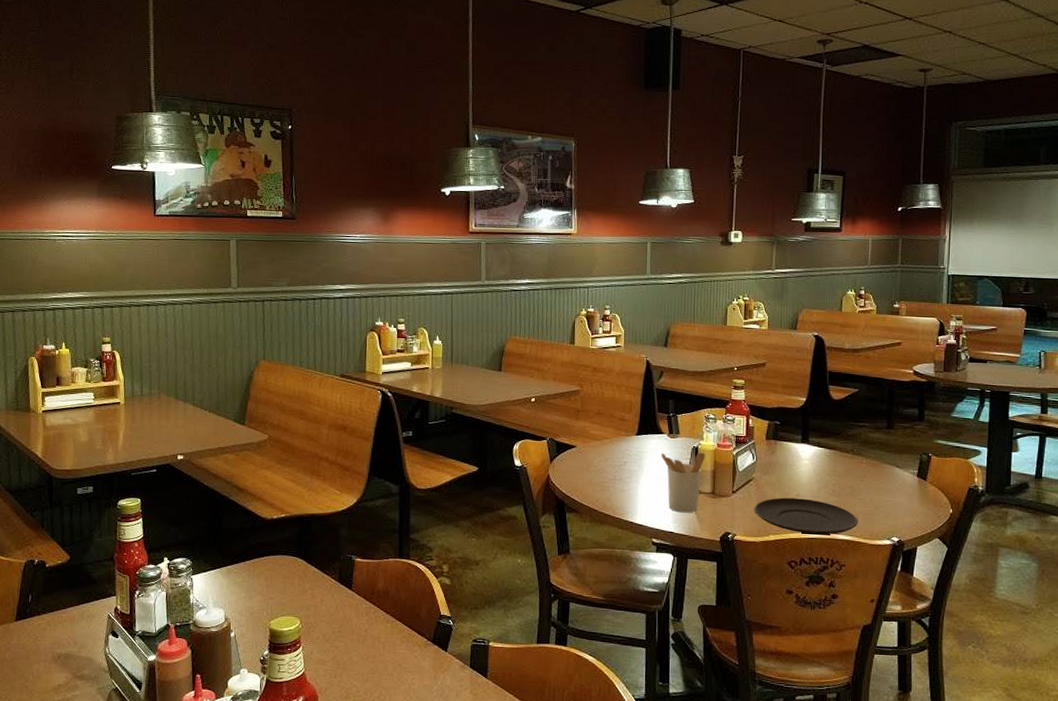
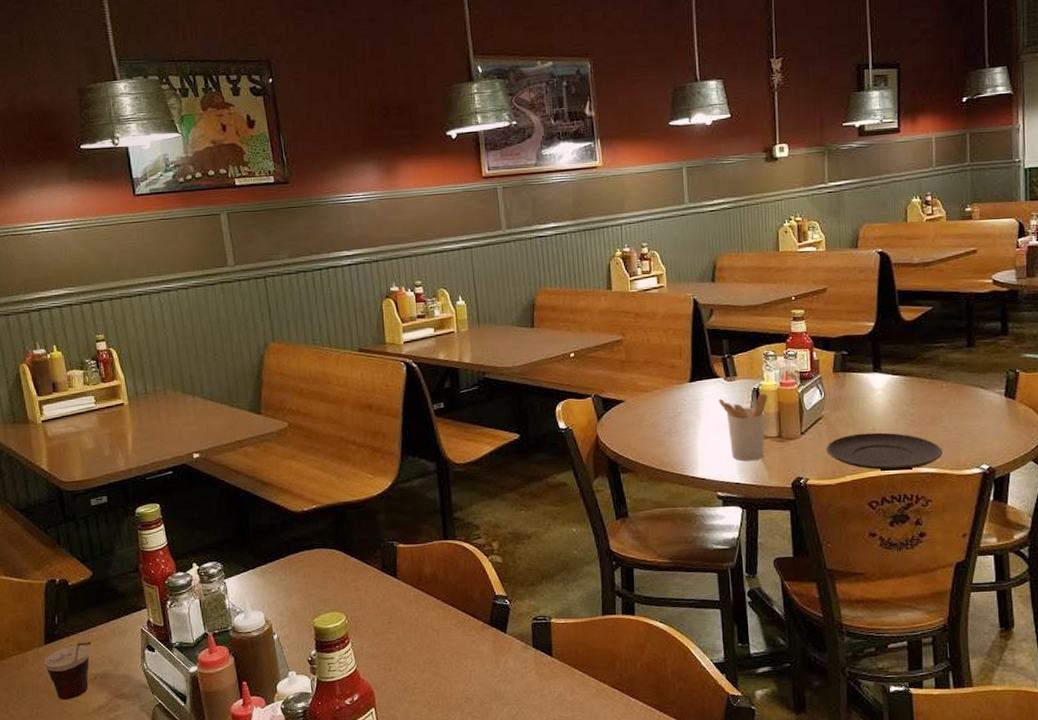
cup: none [12,622,60,676] -> present [44,642,91,700]

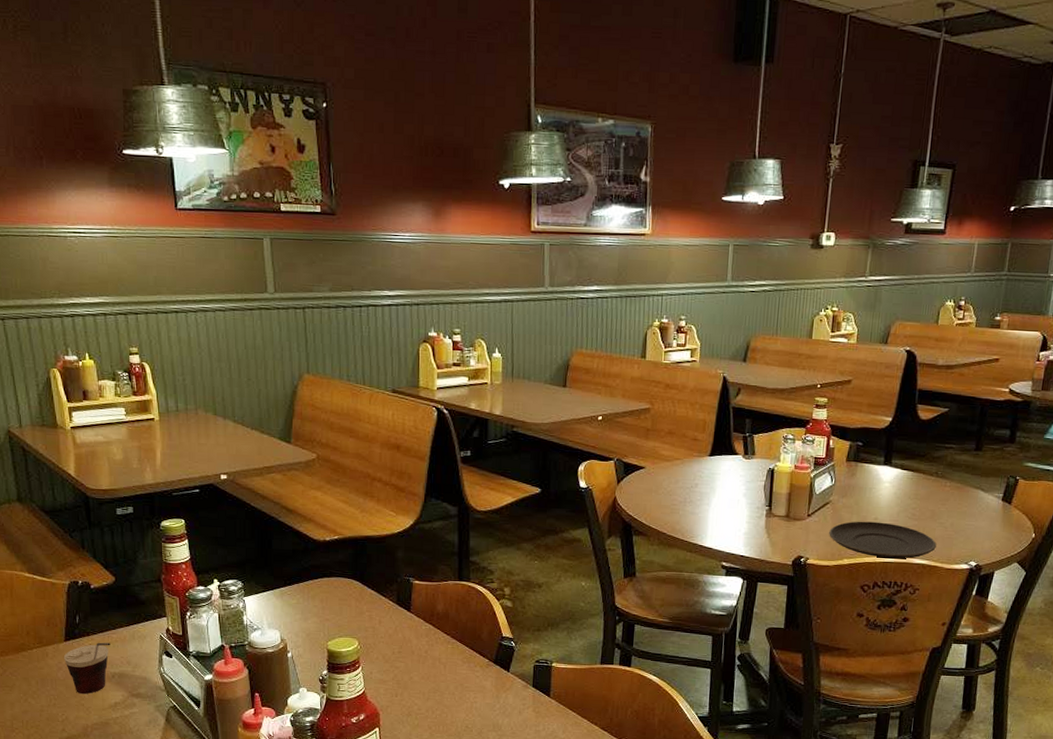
utensil holder: present [719,393,768,461] -> none [735,474,782,537]

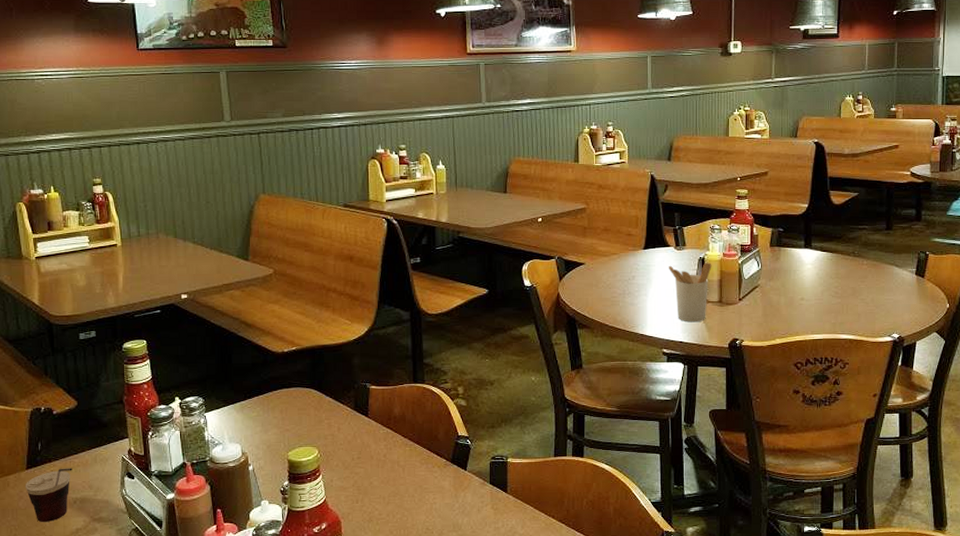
utensil holder: none [735,474,782,537] -> present [669,263,712,323]
plate: present [829,521,937,559] -> none [760,302,860,336]

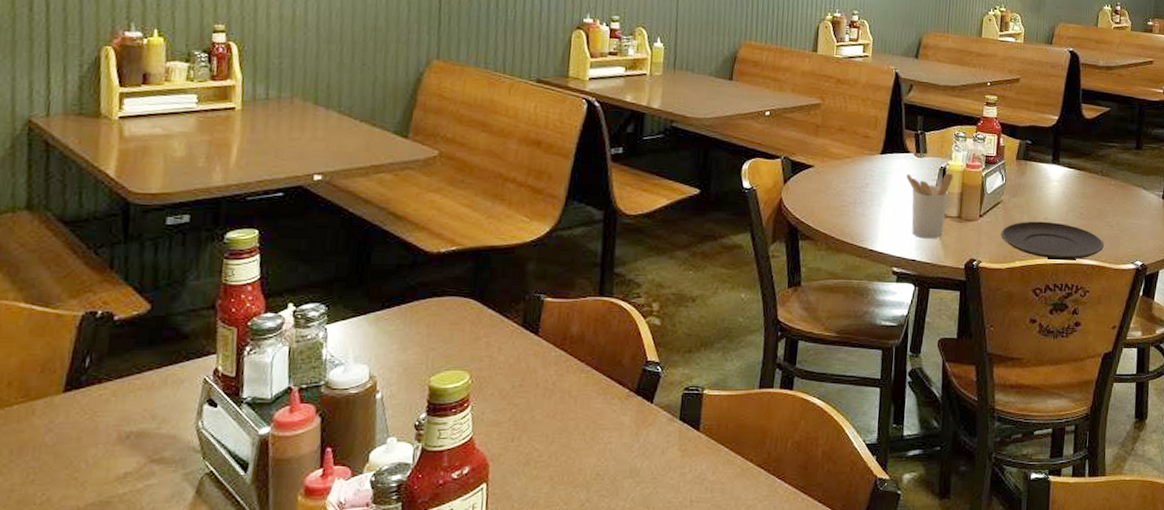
cup: present [25,468,72,523] -> none [57,391,131,464]
plate: none [760,302,860,336] -> present [1001,221,1104,260]

